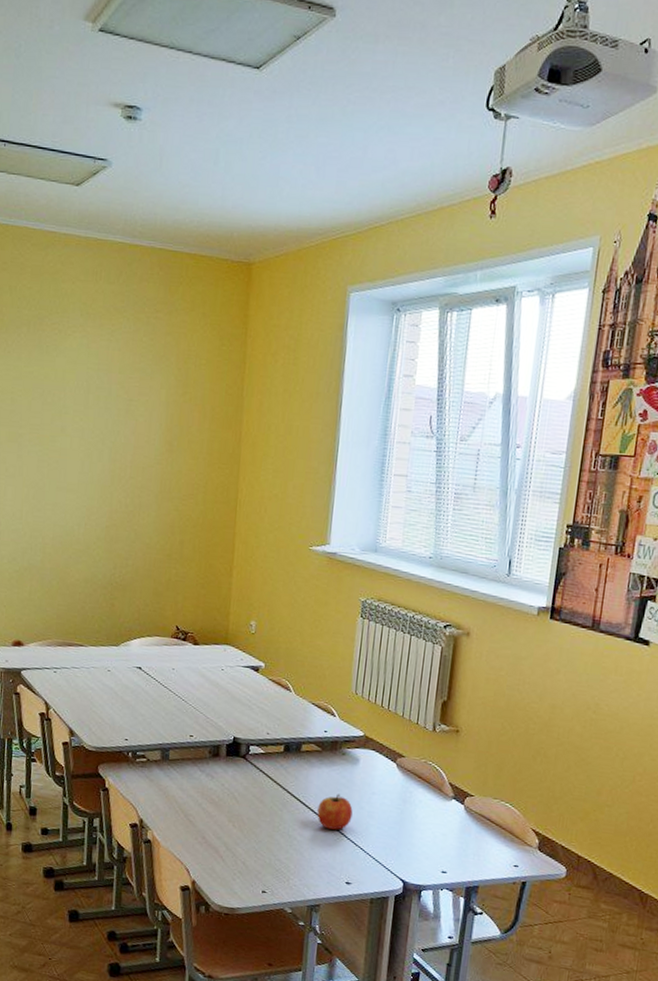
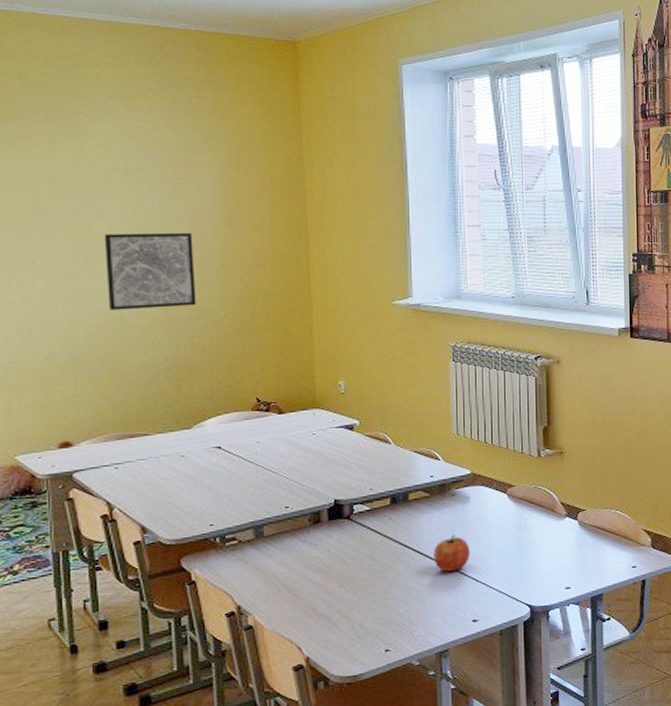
wall art: none [62,449,138,528] -> present [104,233,197,310]

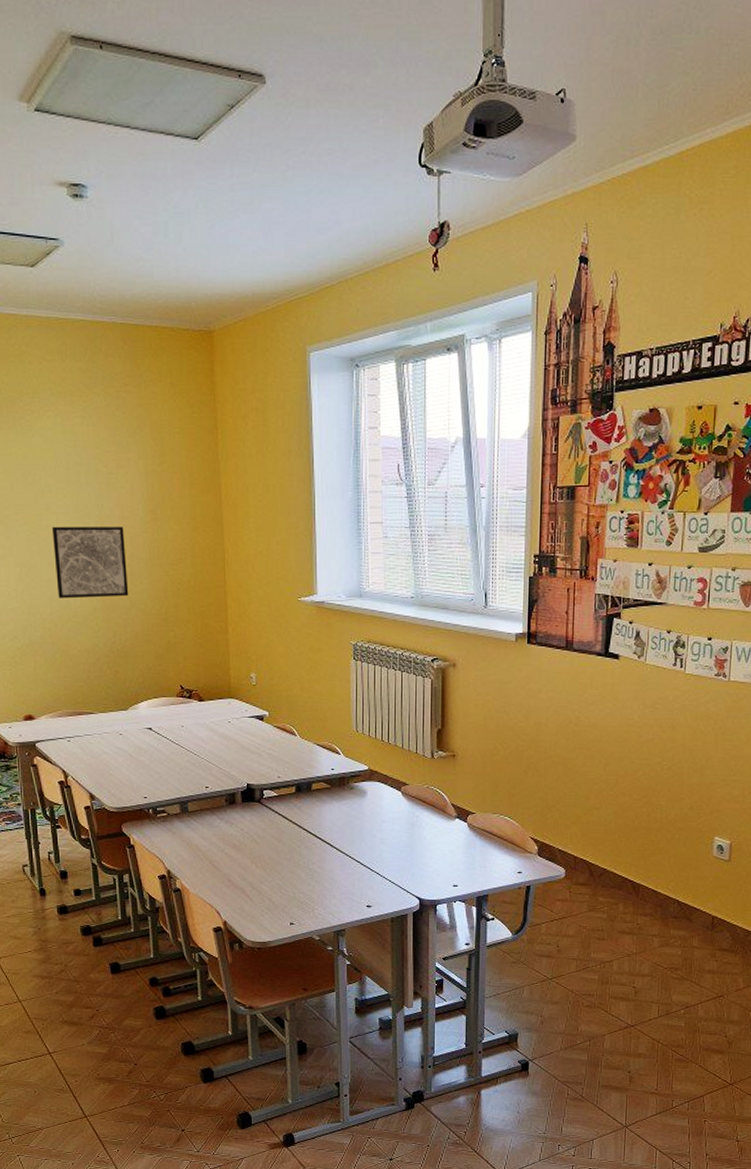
fruit: present [433,535,470,572] -> none [333,825,366,859]

